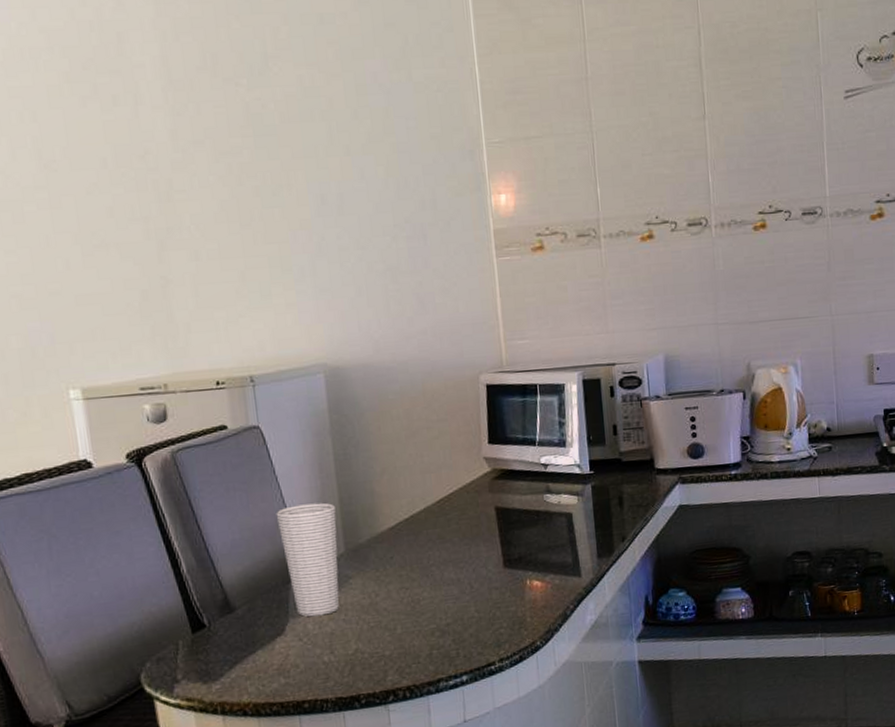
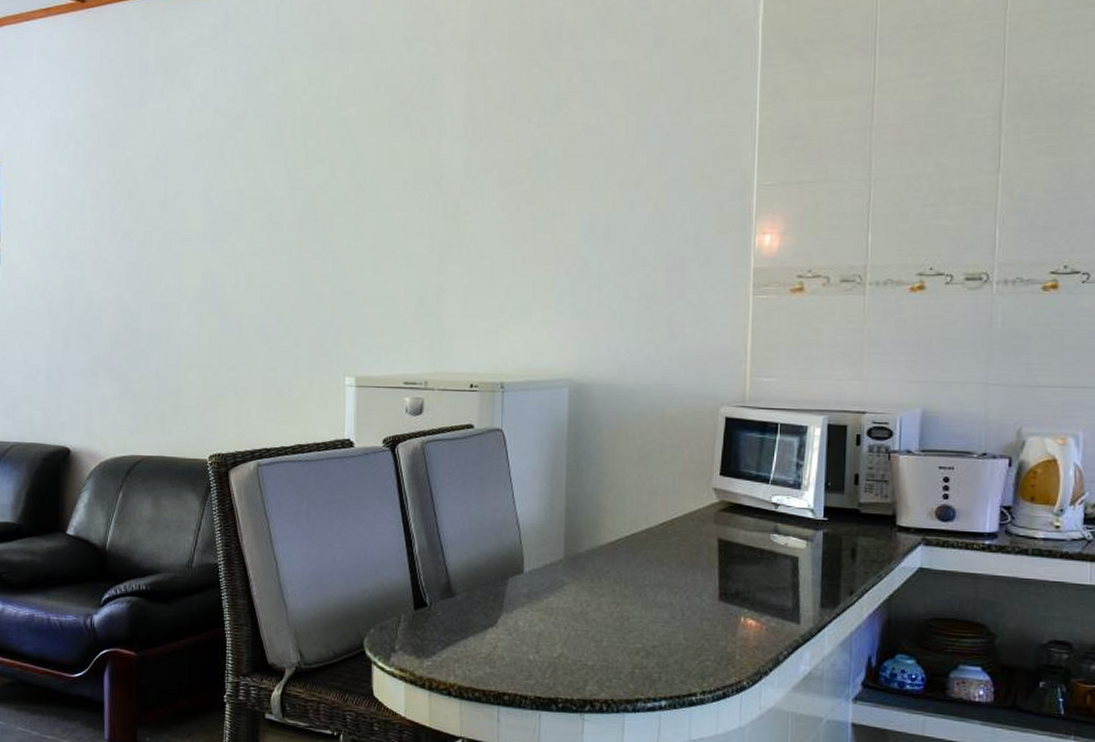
cup: present [276,502,339,617] -> none [505,507,561,615]

